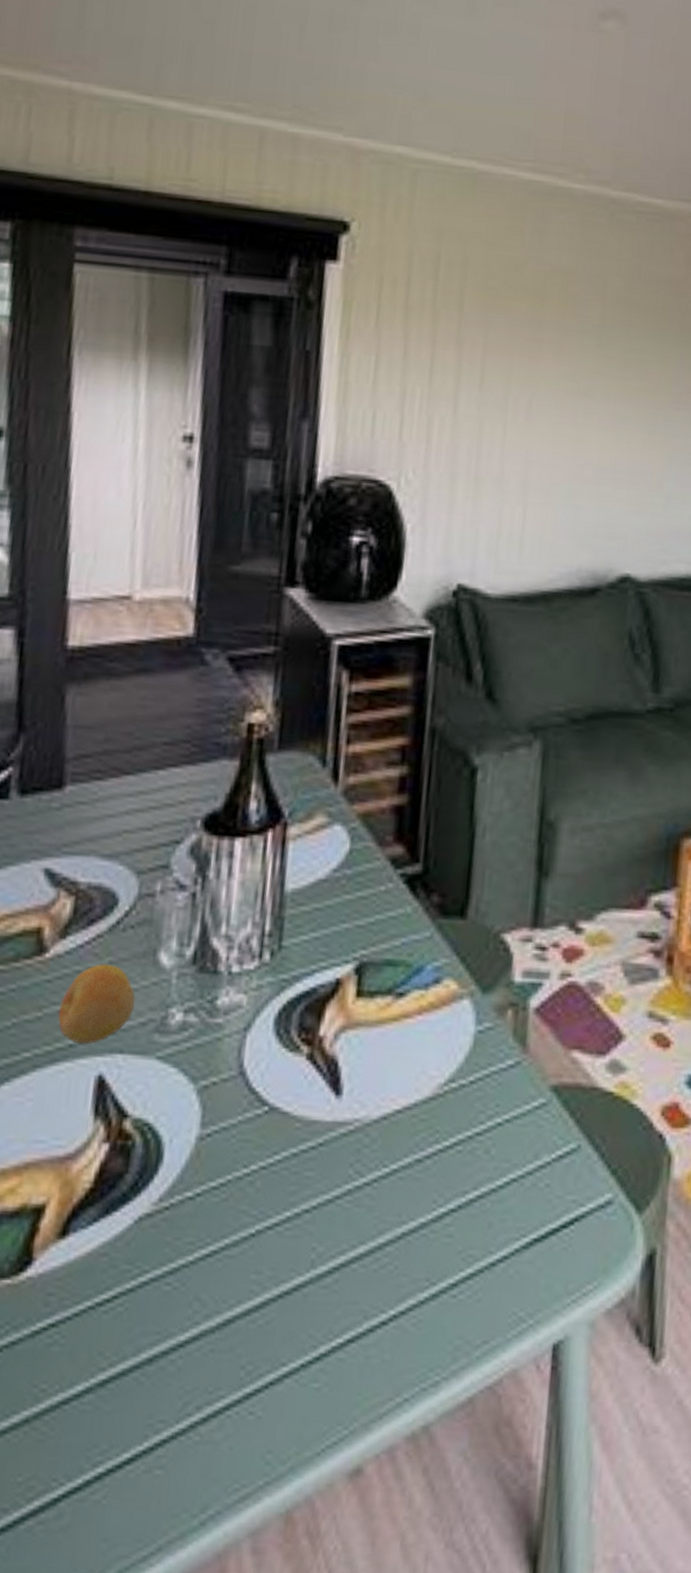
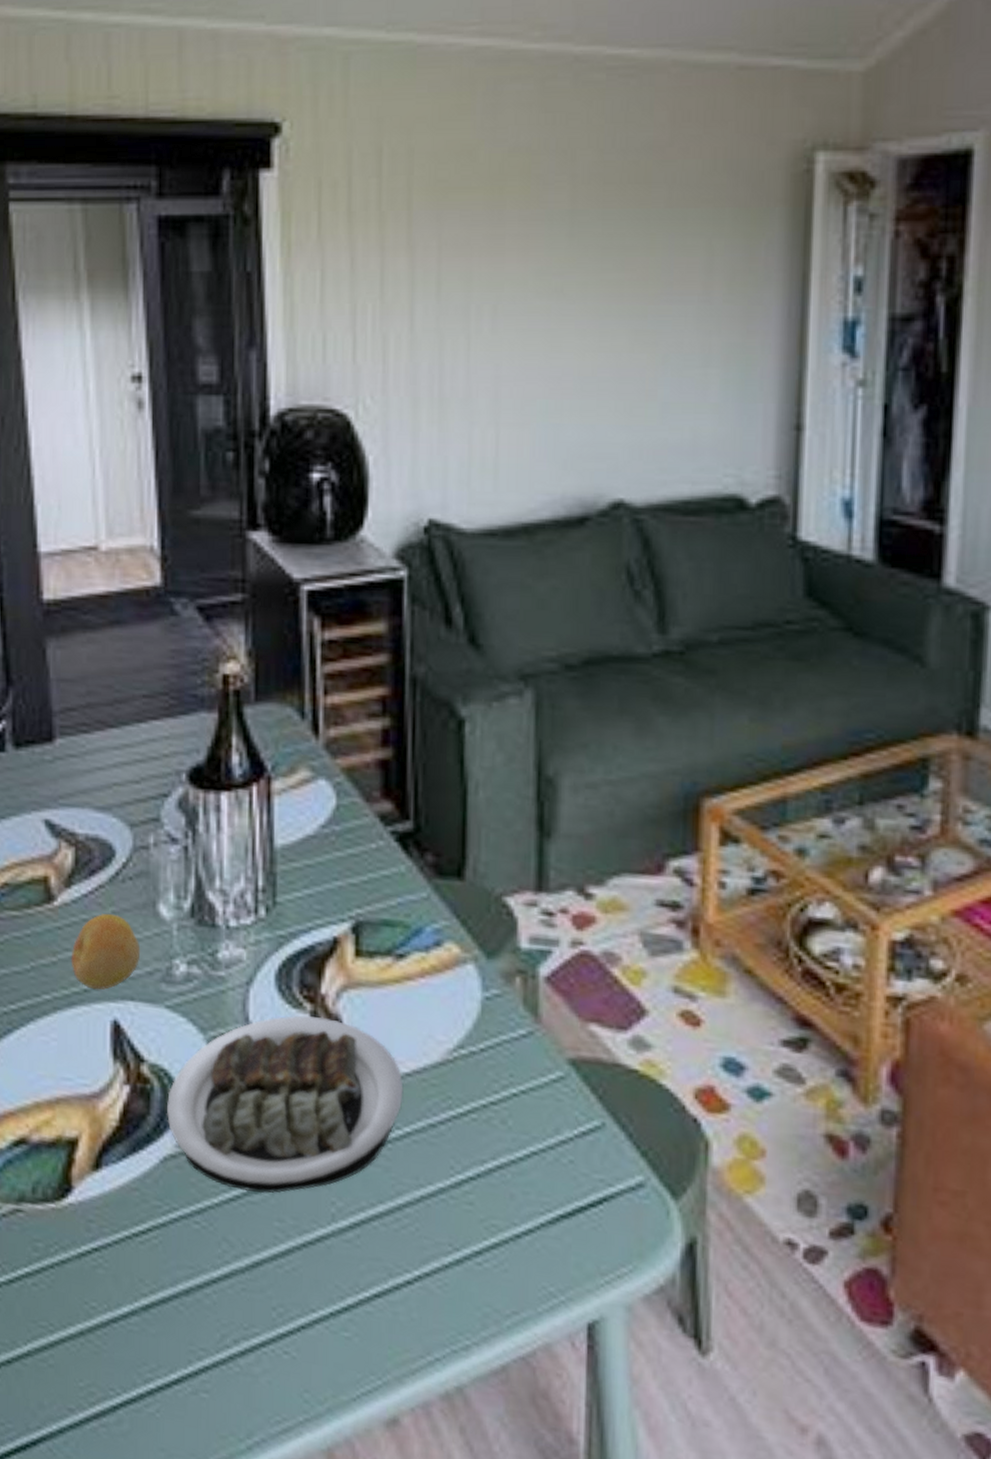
plate: none [146,1059,394,1246] -> present [167,1015,404,1194]

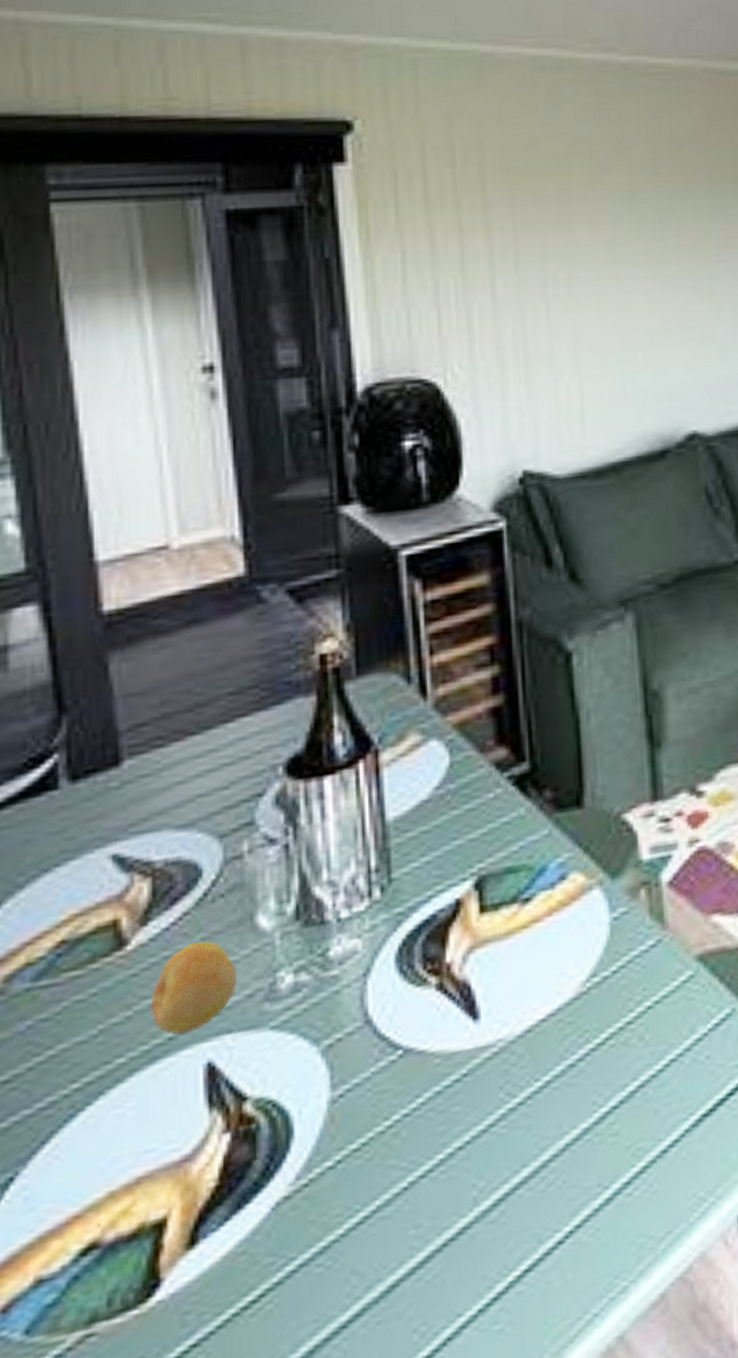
plate: present [167,1015,404,1194] -> none [277,985,540,1211]

